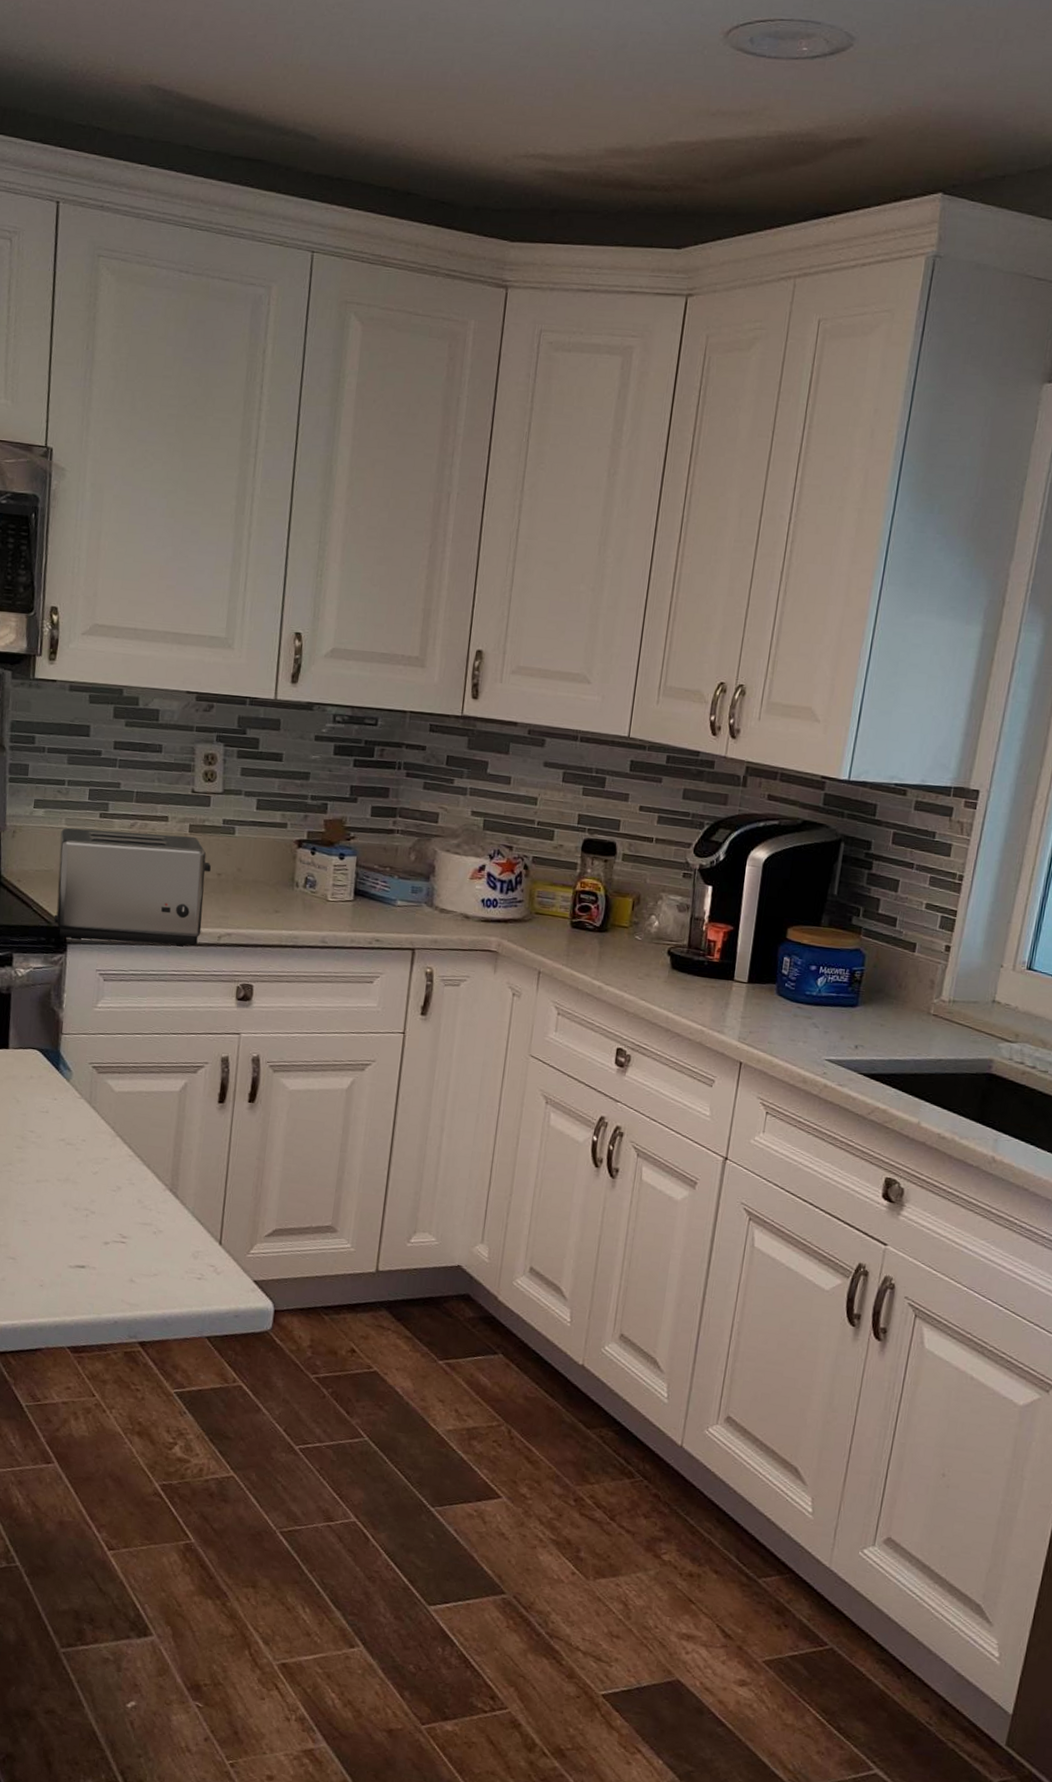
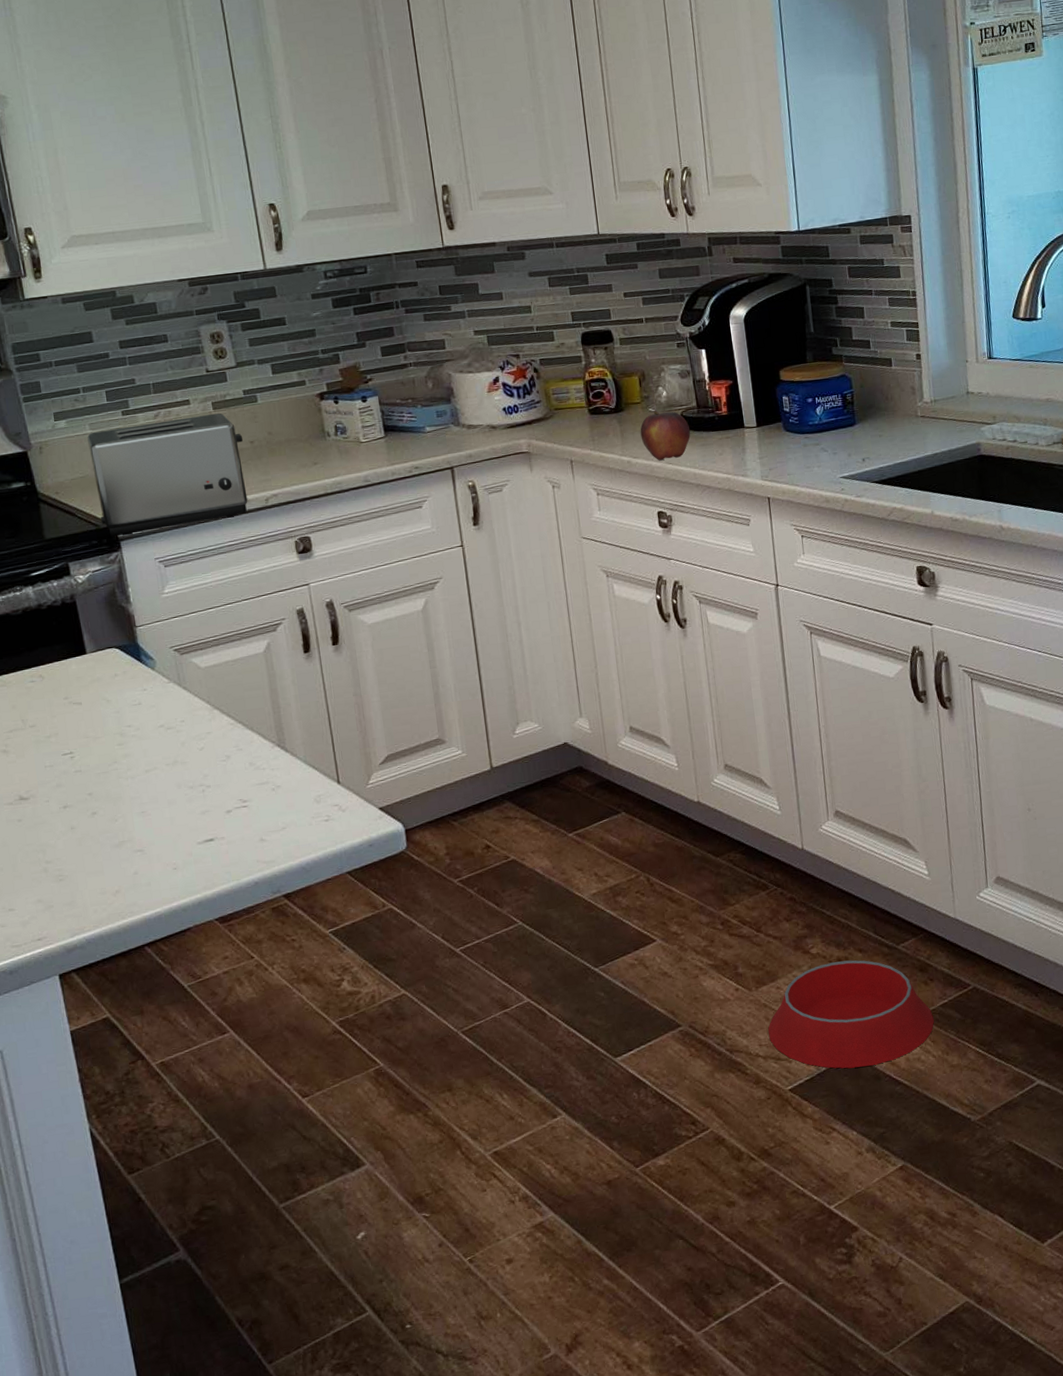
pet bowl: none [595,1574,779,1699] -> present [768,960,935,1069]
fruit: none [619,940,674,996] -> present [640,411,690,461]

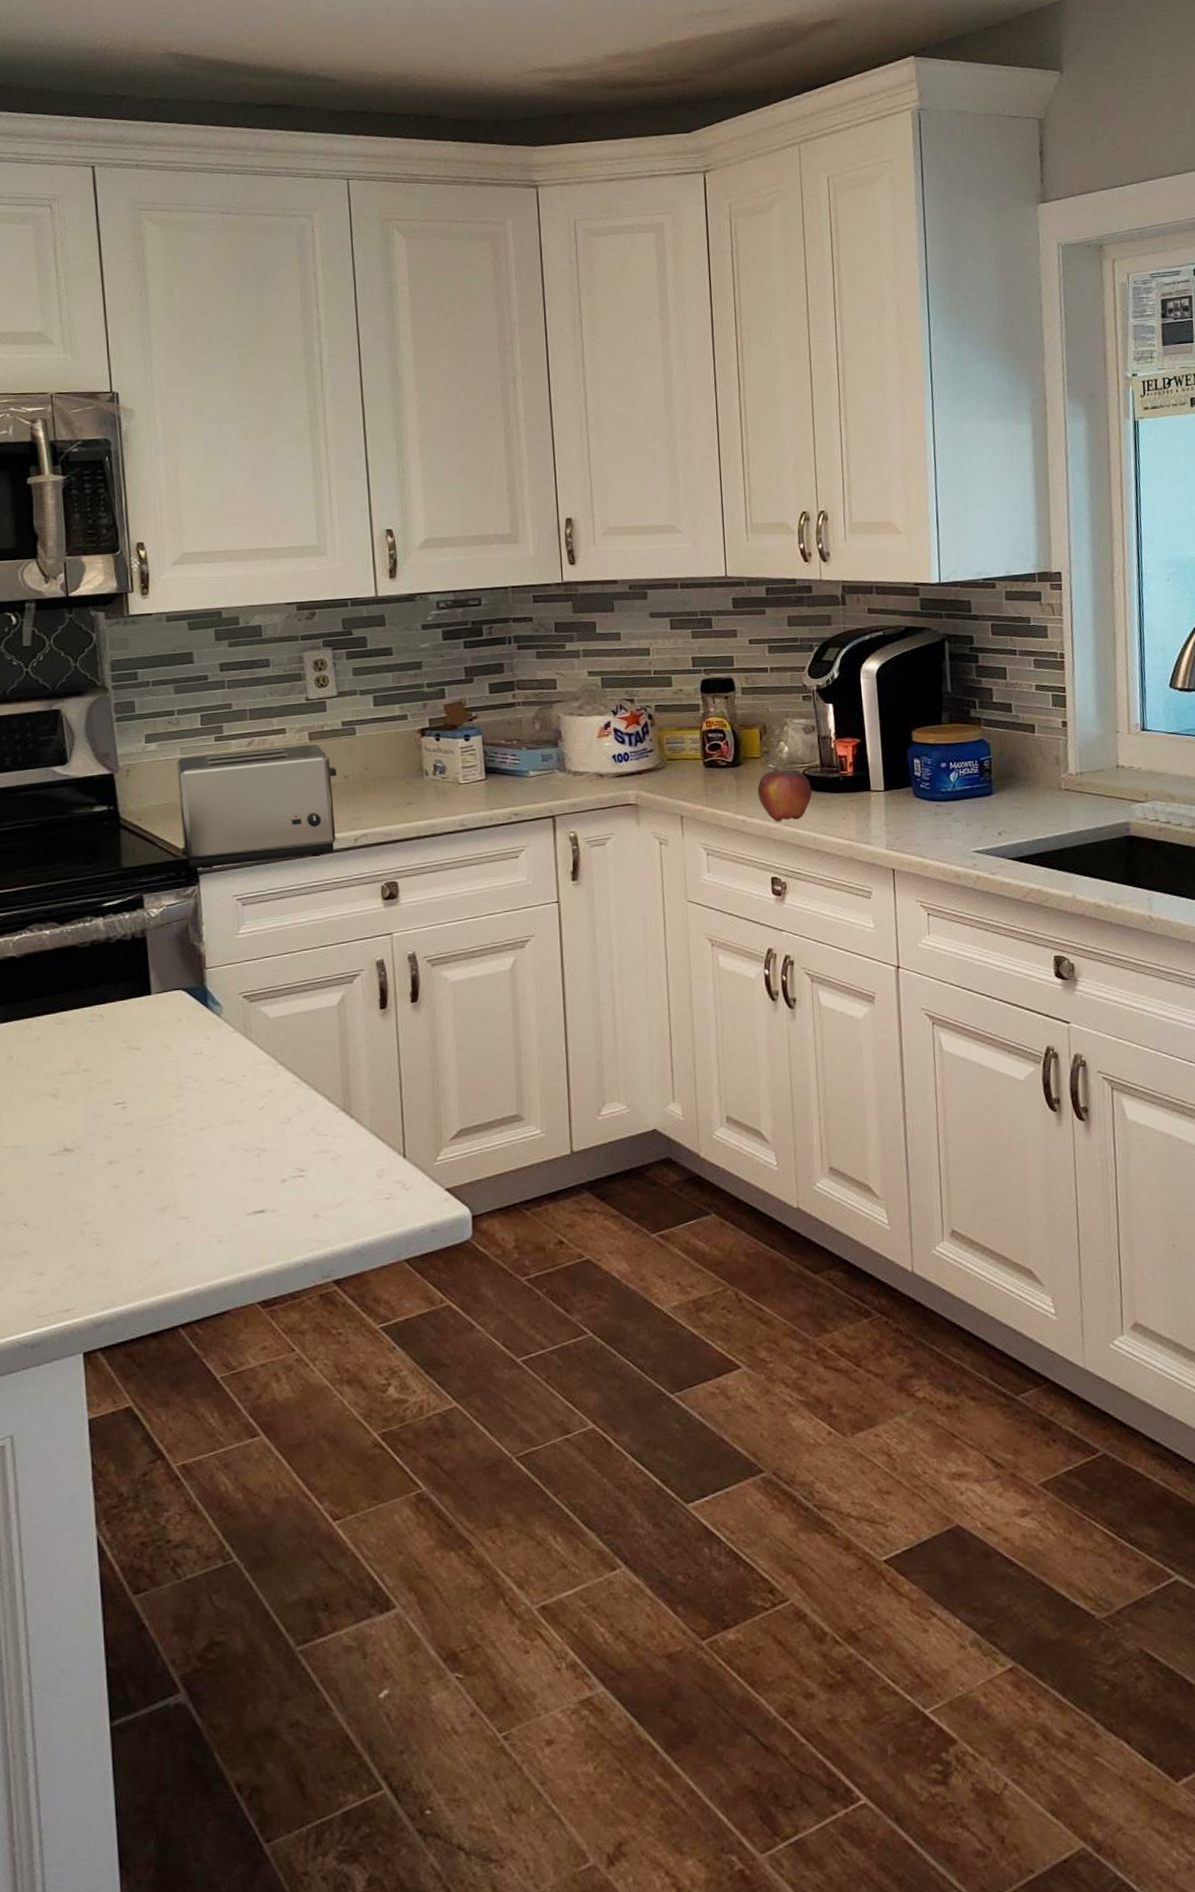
pet bowl: present [768,960,935,1069] -> none [863,1409,1057,1541]

